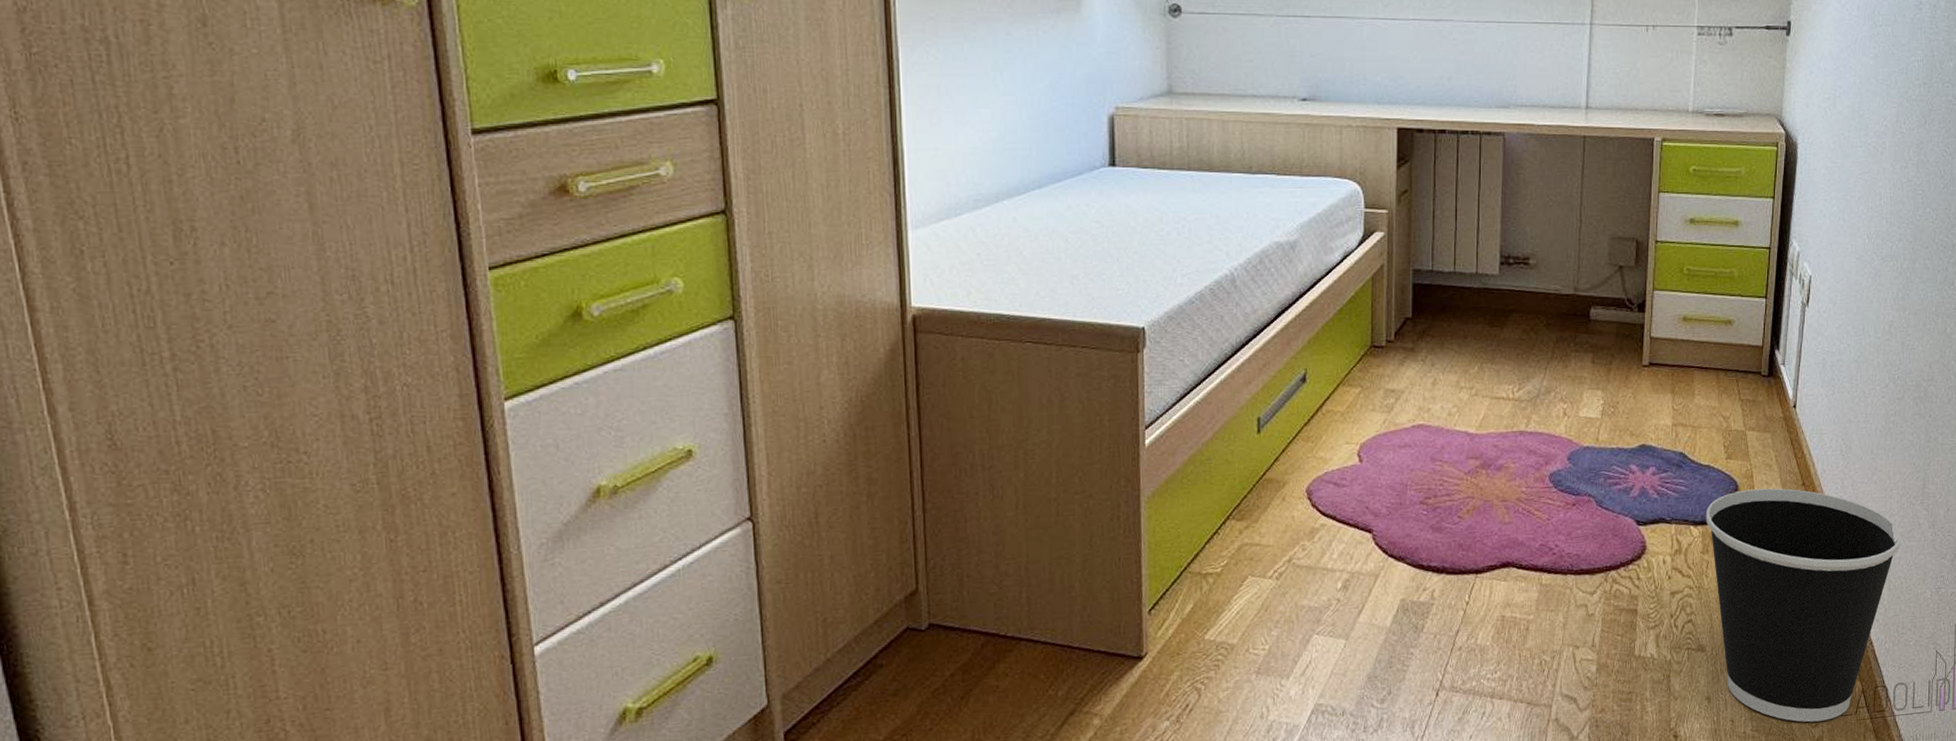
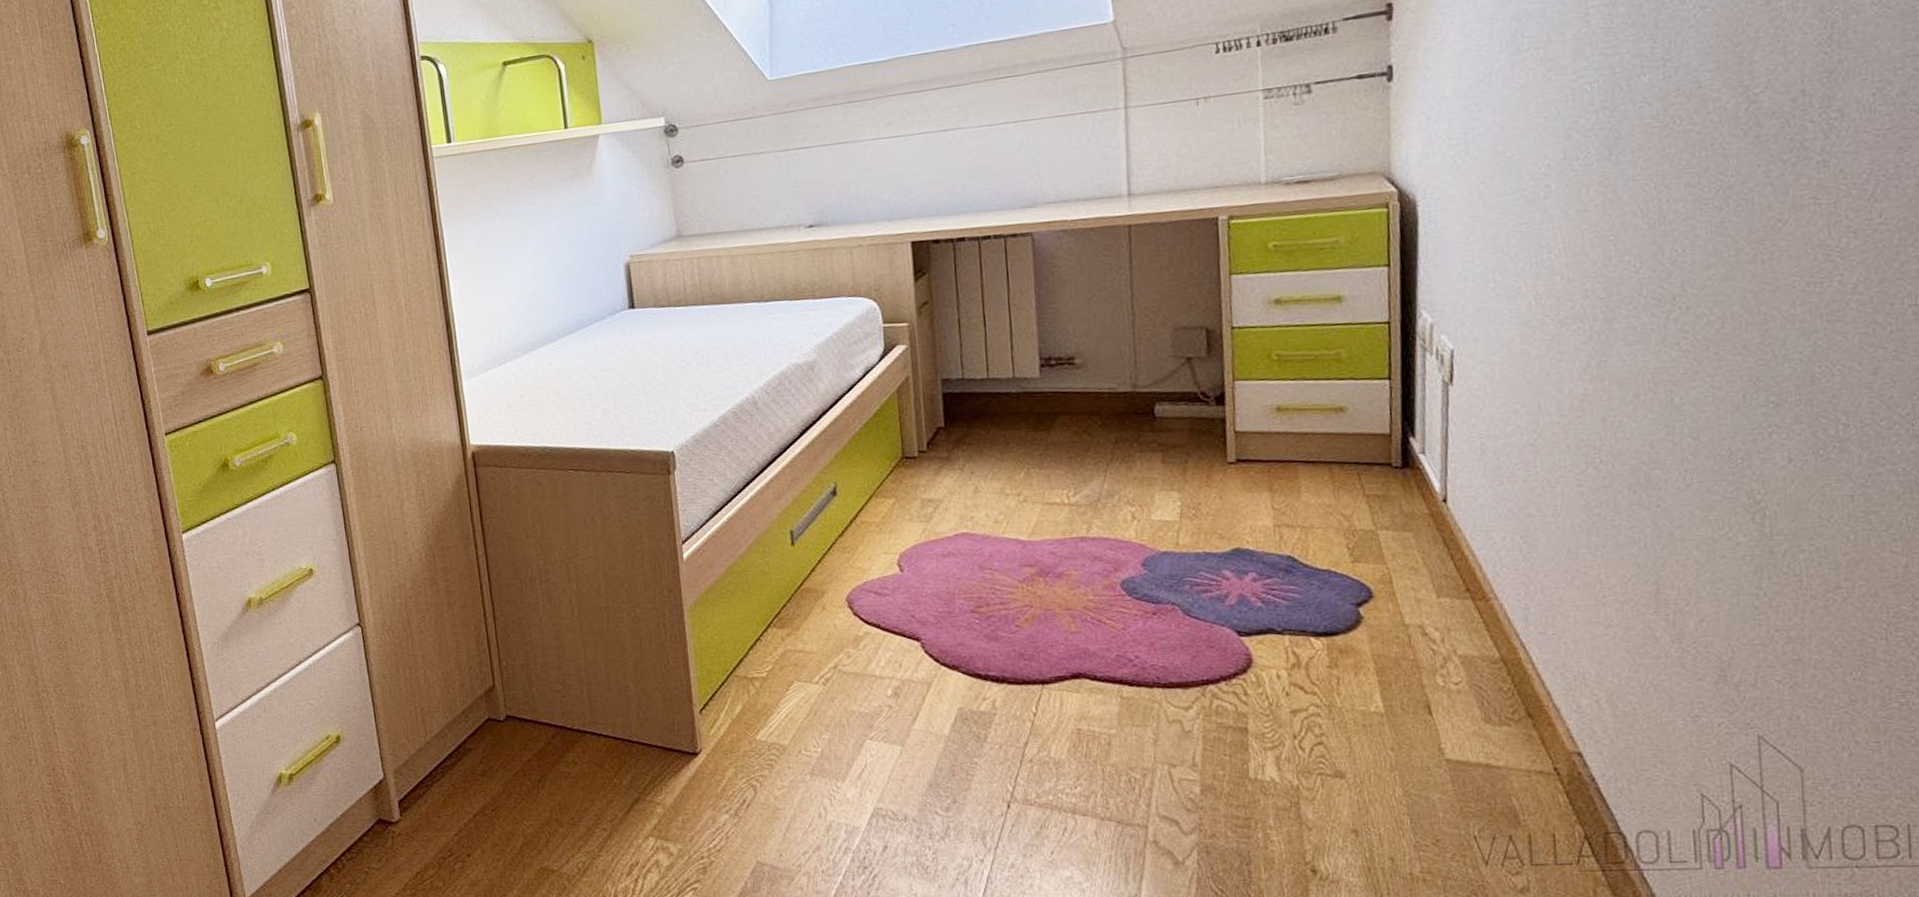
wastebasket: present [1705,488,1902,723] -> none [1329,595,1629,869]

